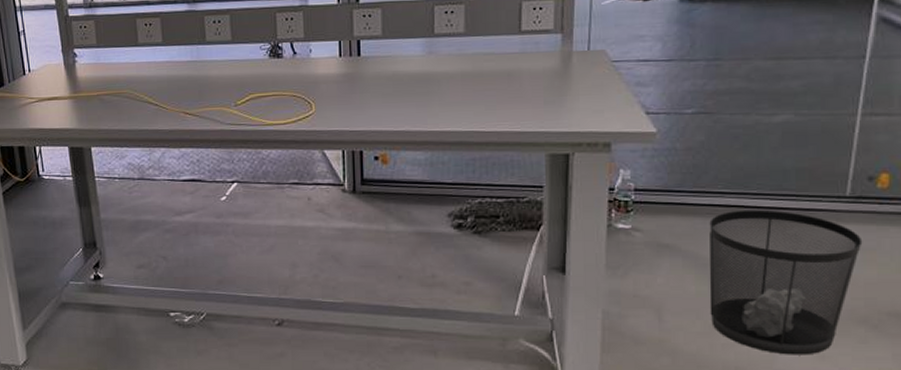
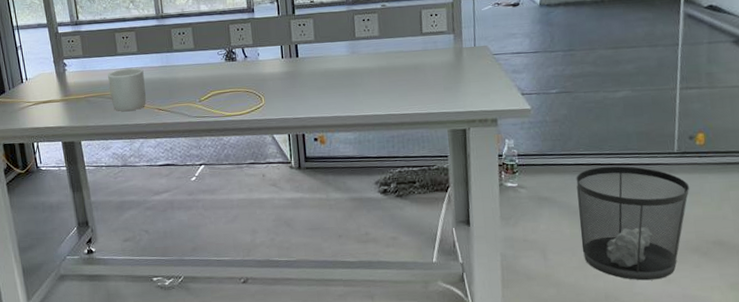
mug: none [126,62,170,114] -> present [108,68,146,111]

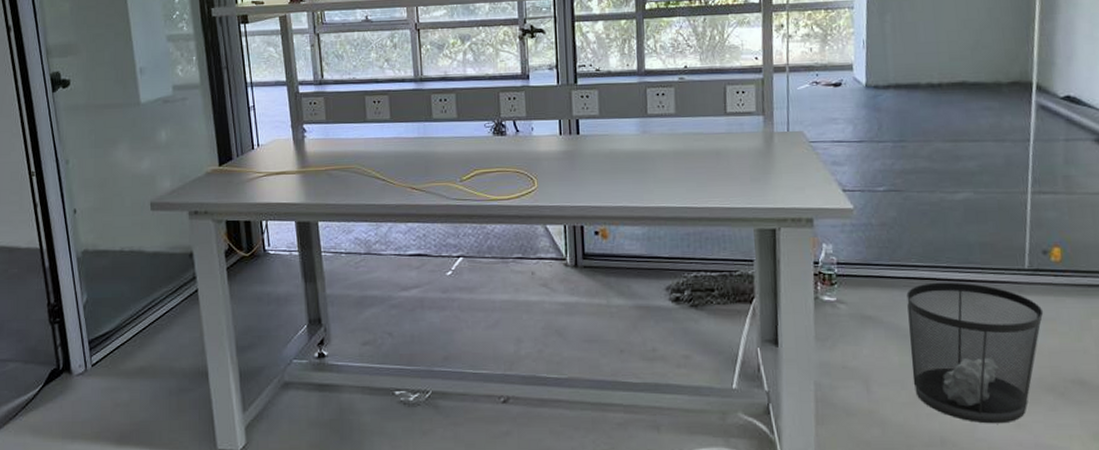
mug: present [108,68,146,111] -> none [354,138,397,188]

